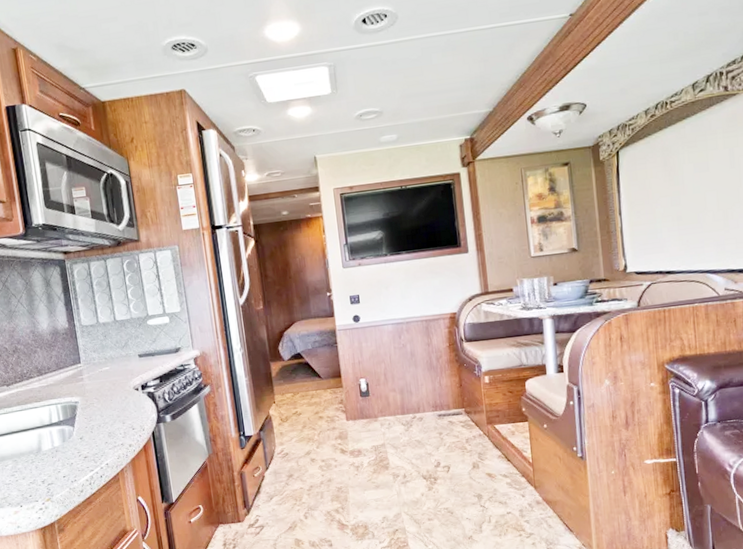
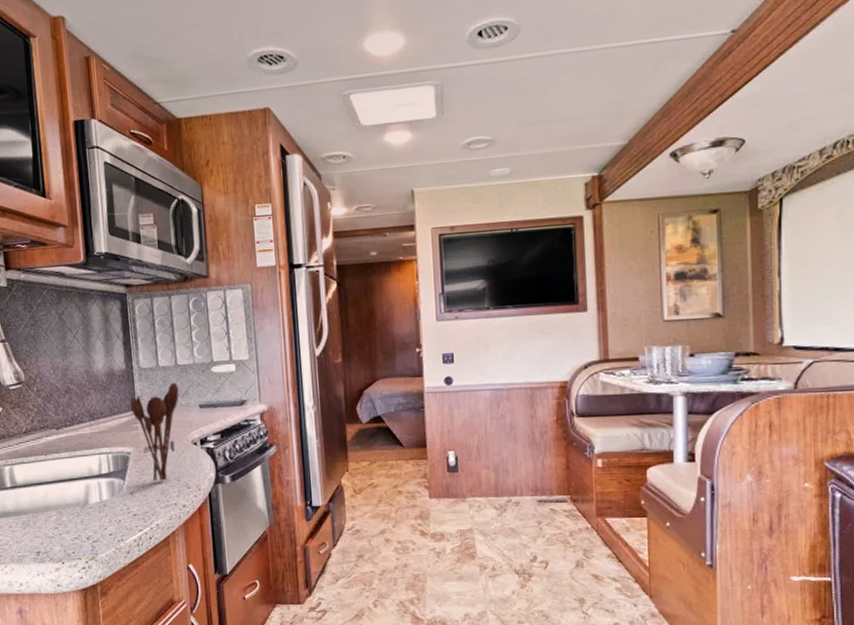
utensil holder: none [74,336,120,426] -> present [130,382,179,482]

